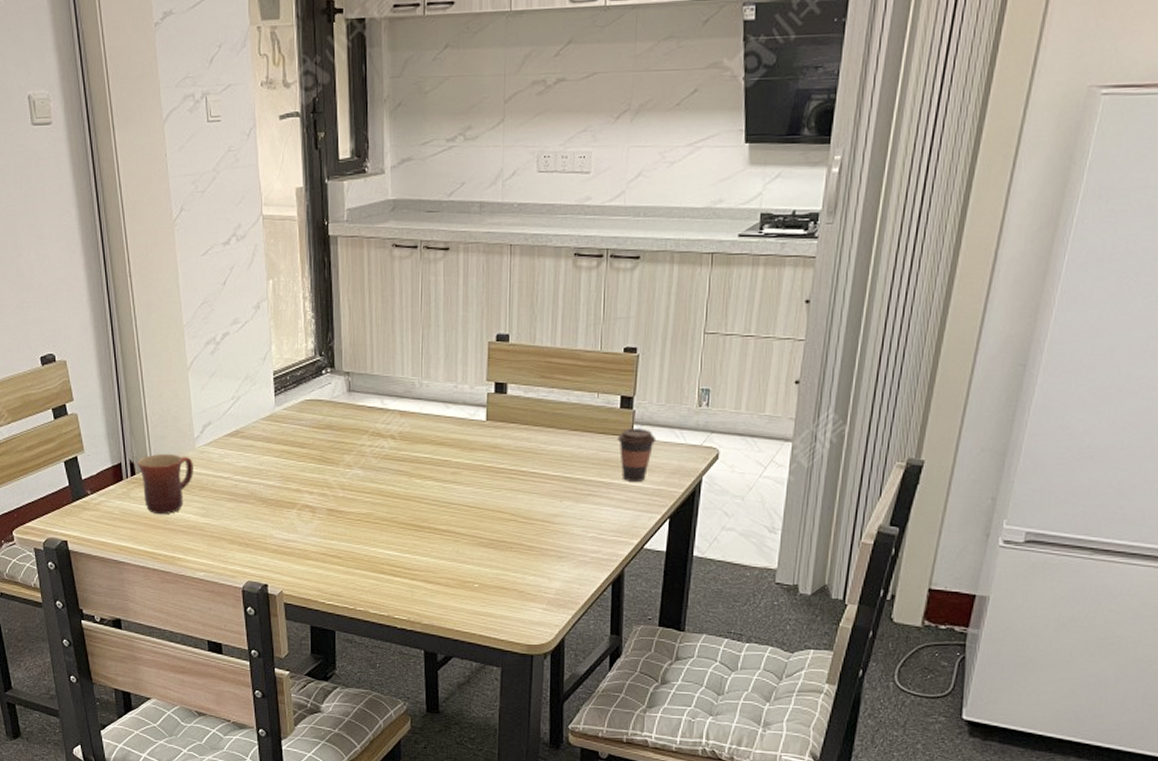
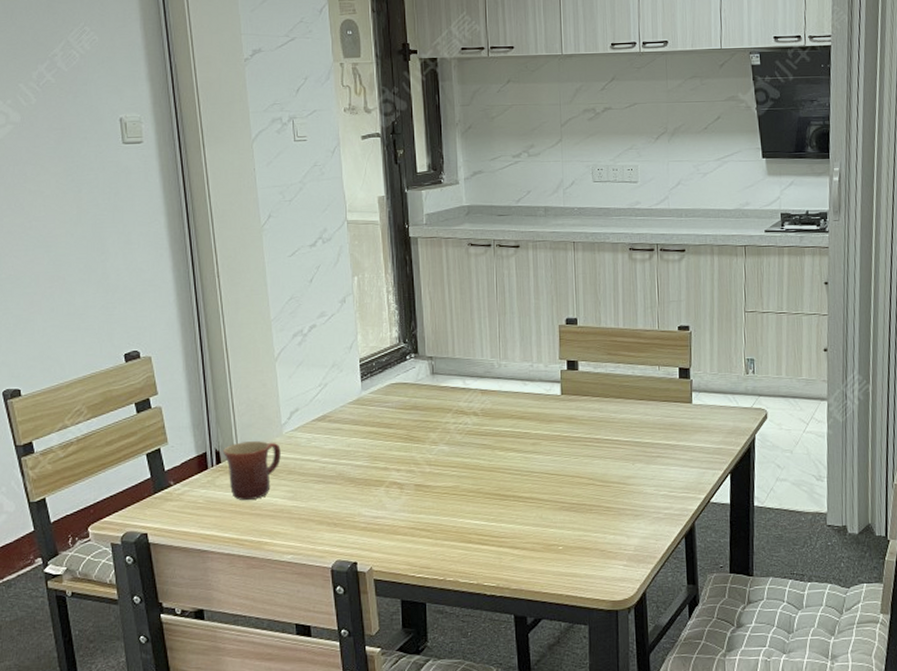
coffee cup: present [617,429,656,481] -> none [679,395,713,442]

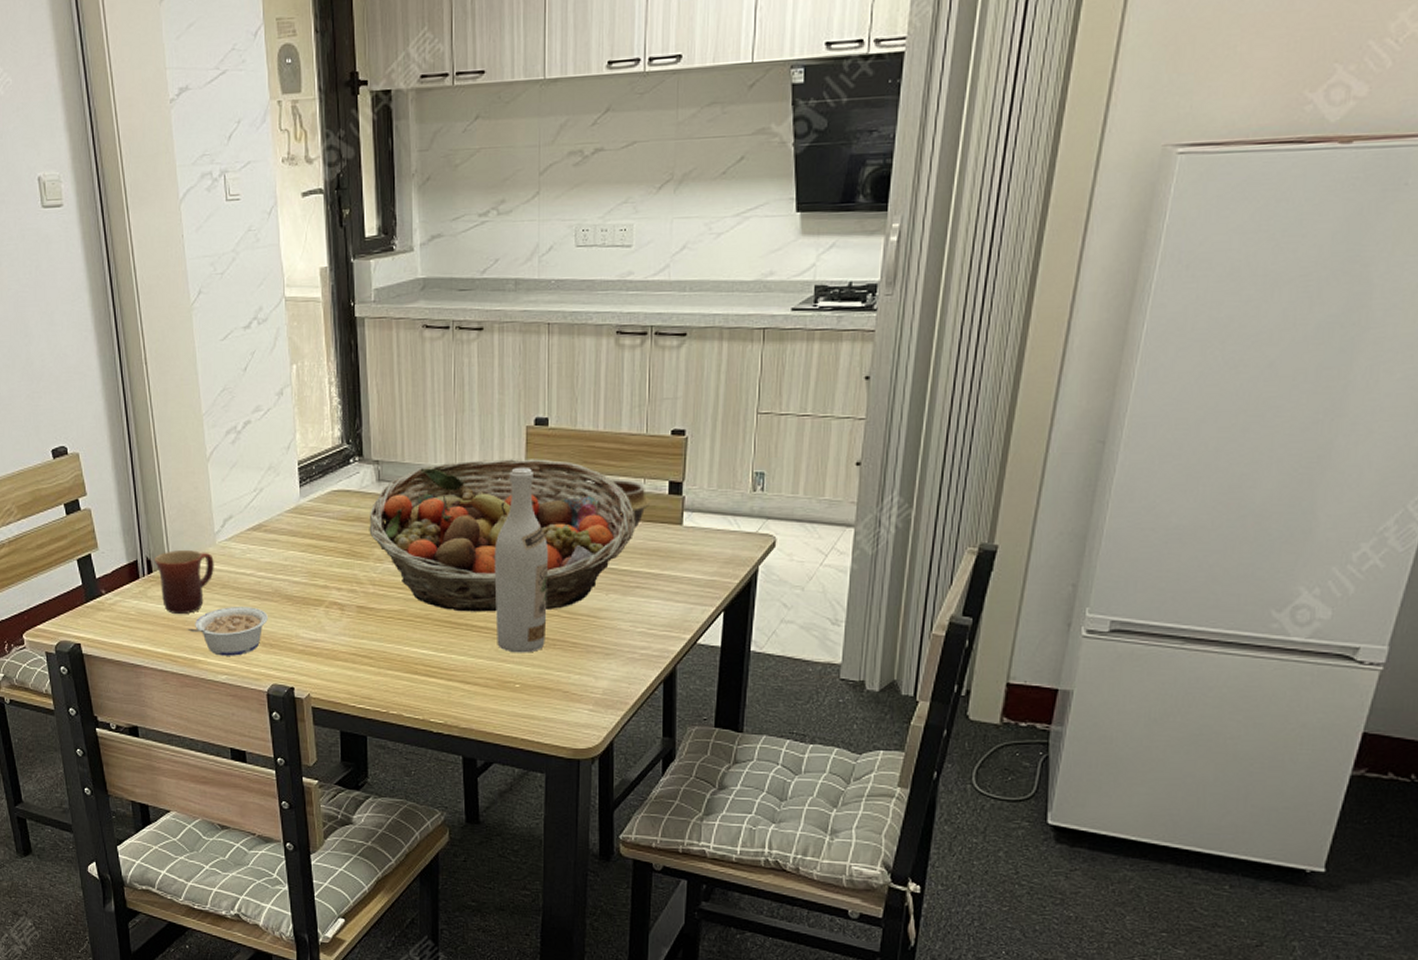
legume: none [254,490,332,537] -> present [187,607,268,656]
fruit basket: none [424,352,654,485] -> present [369,458,636,612]
wine bottle: none [536,359,583,519] -> present [494,466,549,653]
bowl: none [609,367,665,407] -> present [583,479,651,528]

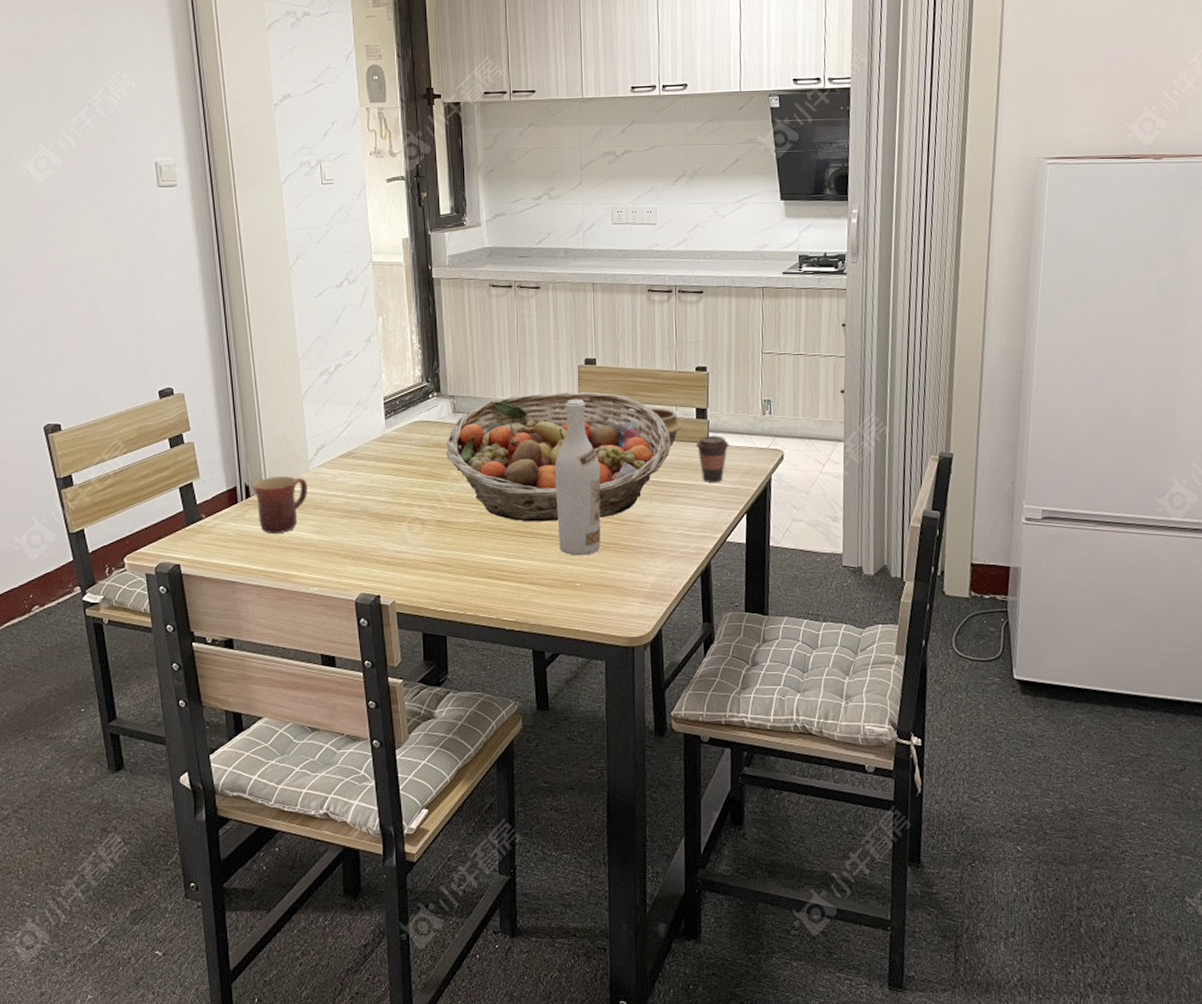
legume: present [187,607,268,656] -> none [281,525,356,570]
coffee cup: none [666,516,708,572] -> present [696,436,729,482]

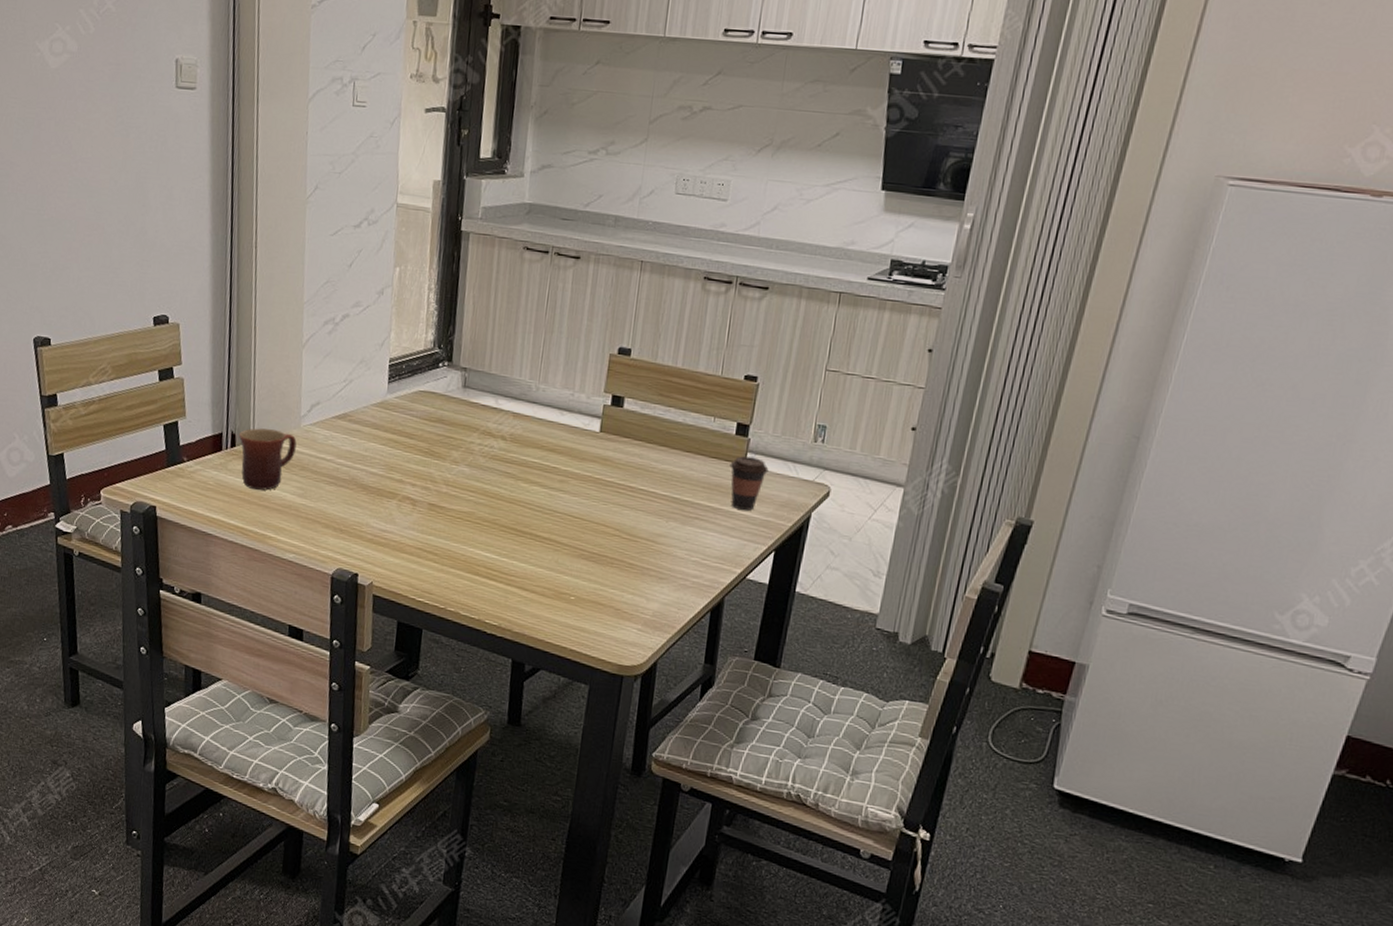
fruit basket: present [446,391,671,522] -> none [449,378,703,530]
wine bottle: present [555,398,601,556] -> none [558,391,617,568]
bowl: present [627,407,683,447] -> none [655,412,718,463]

